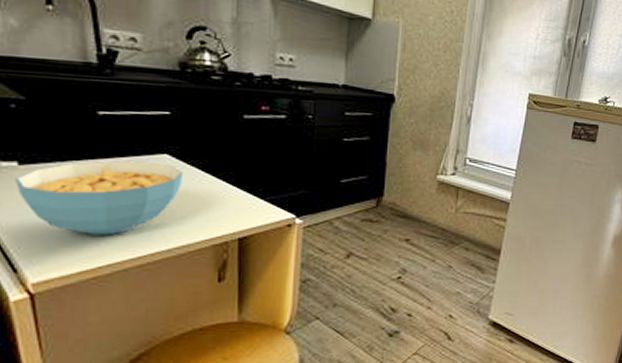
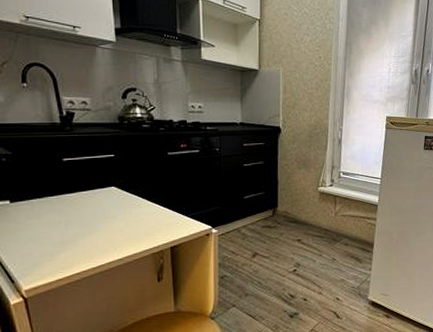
cereal bowl: present [15,160,184,236] -> none [9,193,127,252]

